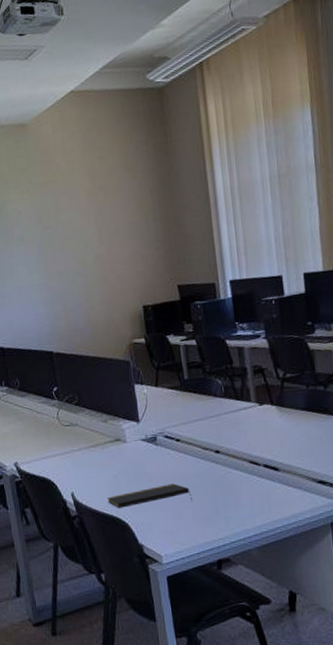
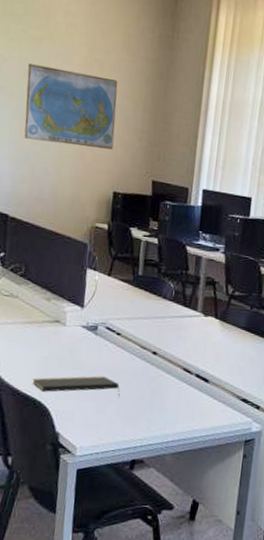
world map: none [41,200,133,278] -> present [24,63,118,150]

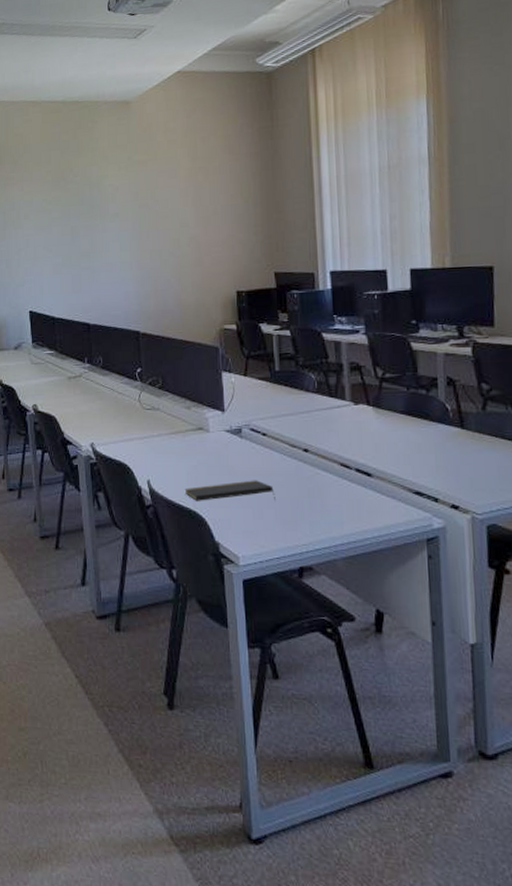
world map: present [24,63,118,150] -> none [138,182,229,256]

